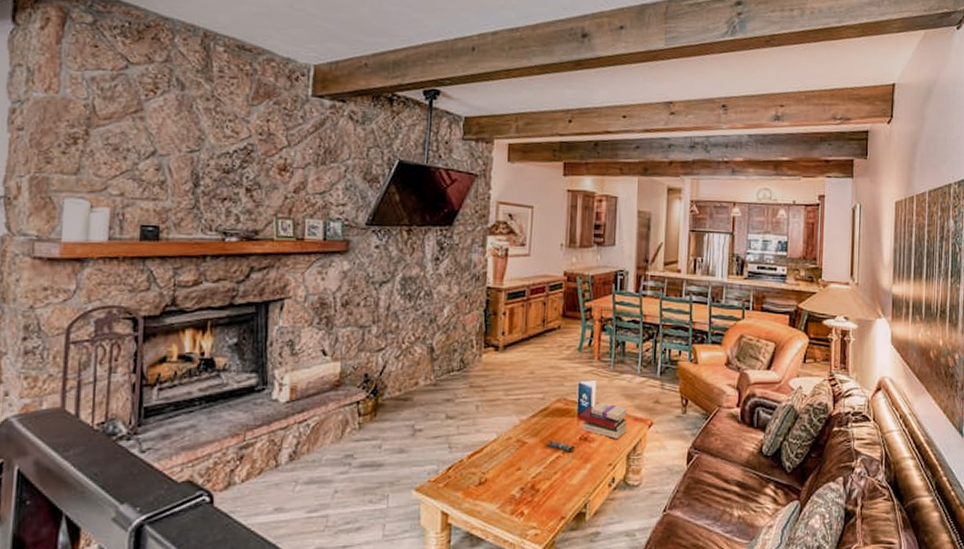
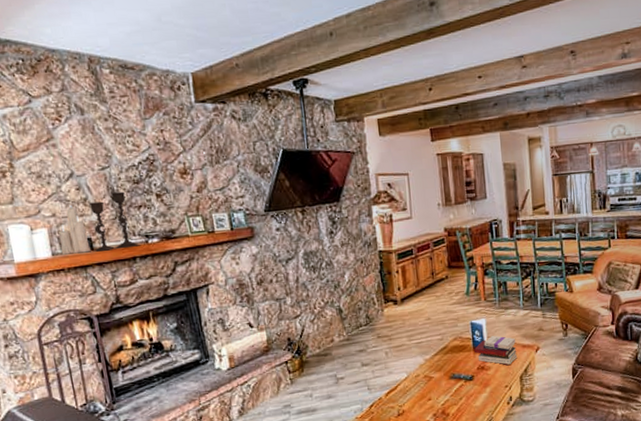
candle: none [120,186,156,244] -> present [59,205,91,256]
candlestick: none [159,179,216,244] -> present [89,191,141,252]

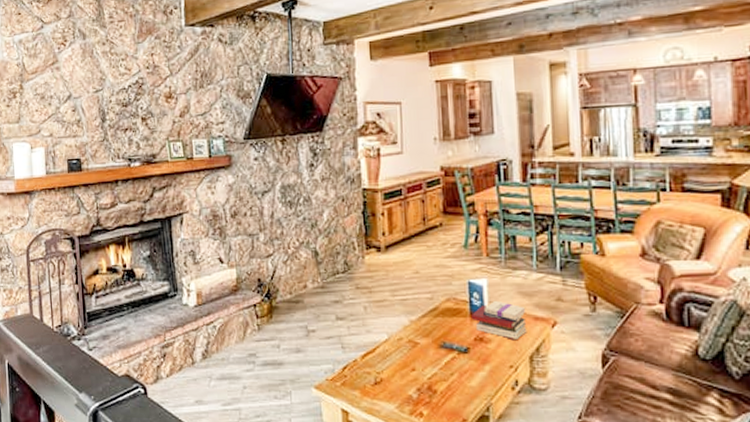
candle: present [59,205,91,256] -> none [54,126,79,175]
candlestick: present [89,191,141,252] -> none [82,114,124,173]

